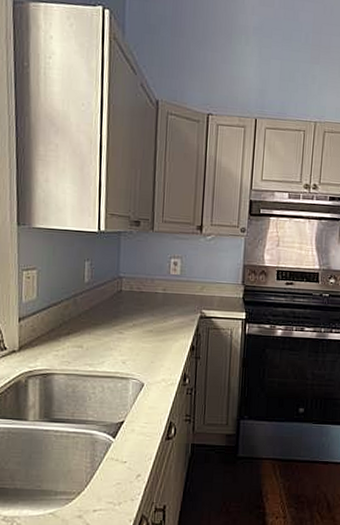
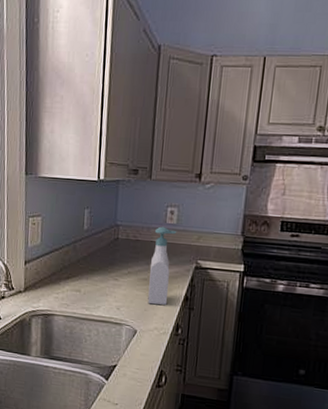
soap bottle: none [154,277,181,356] -> present [147,226,177,305]

